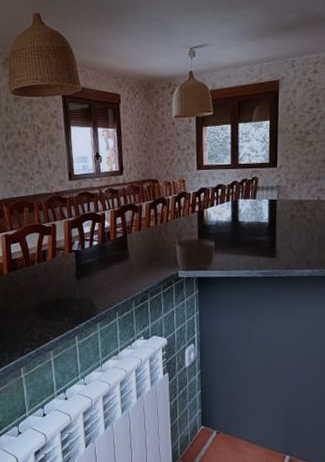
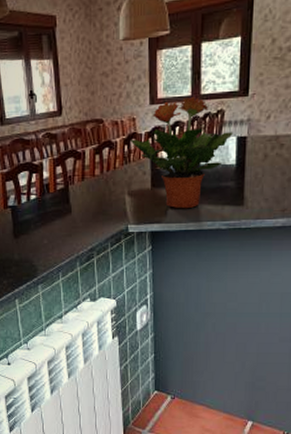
potted plant: none [180,165,266,259] -> present [130,96,233,209]

